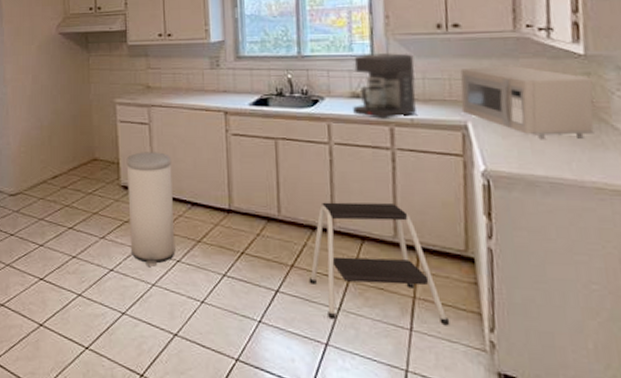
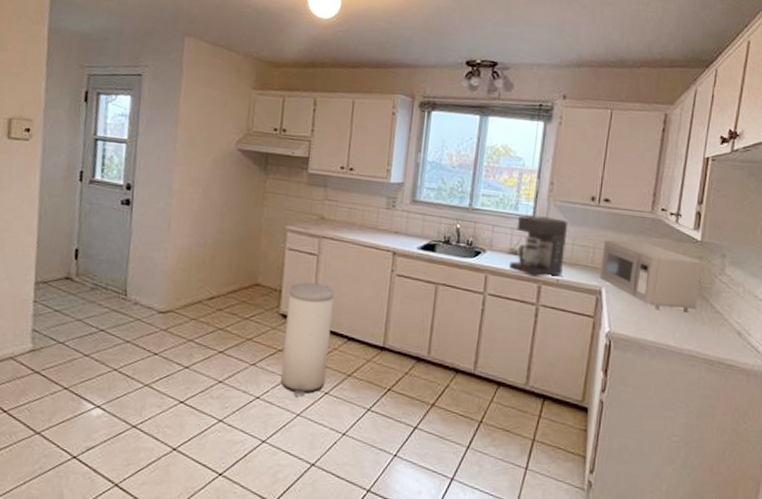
step stool: present [308,202,450,326] -> none [445,347,560,467]

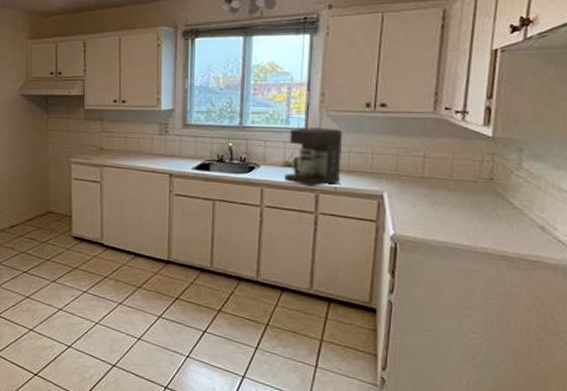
pedal bin: present [280,282,335,397] -> none [78,207,119,308]
microwave: present [599,240,703,313] -> none [380,143,496,211]

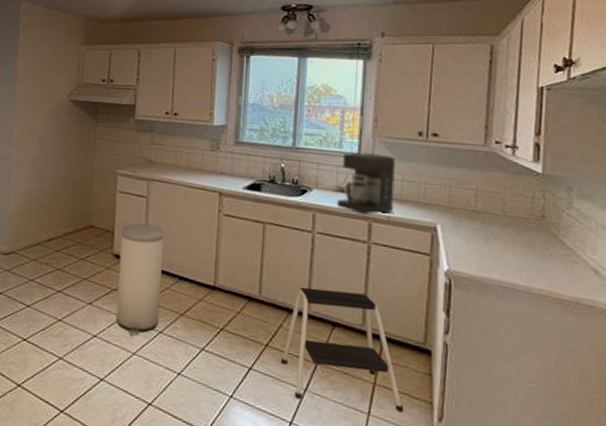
pedal bin: none [78,207,119,308] -> present [115,223,165,336]
step stool: none [233,257,350,364] -> present [280,287,404,413]

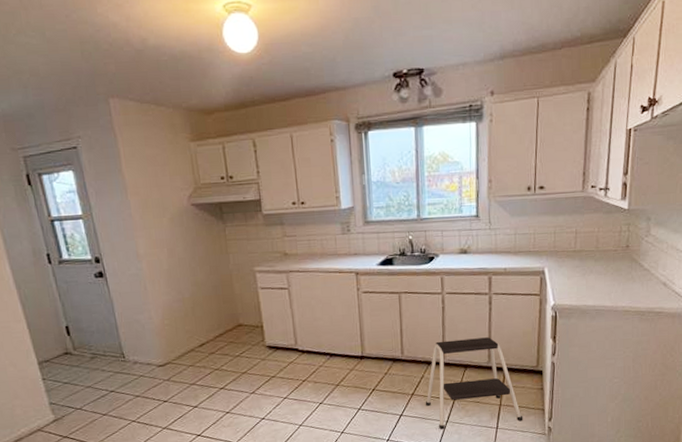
pedal bin: present [115,223,165,336] -> none [269,313,318,411]
coffee maker: present [337,152,396,216] -> none [461,212,509,271]

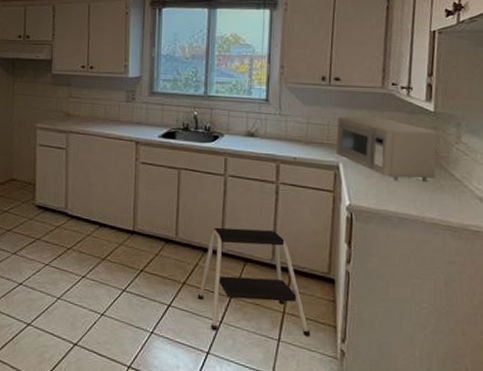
microwave: none [541,220,631,277] -> present [335,116,438,182]

